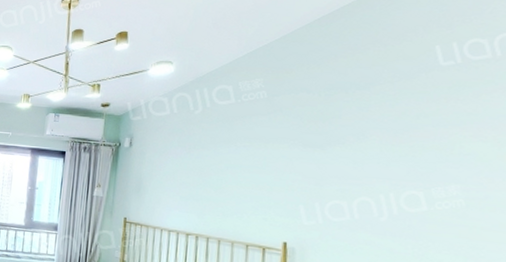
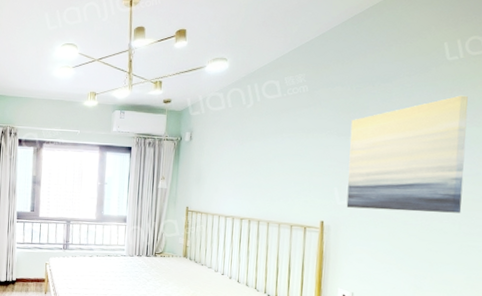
wall art: none [315,105,471,244] -> present [346,95,468,213]

